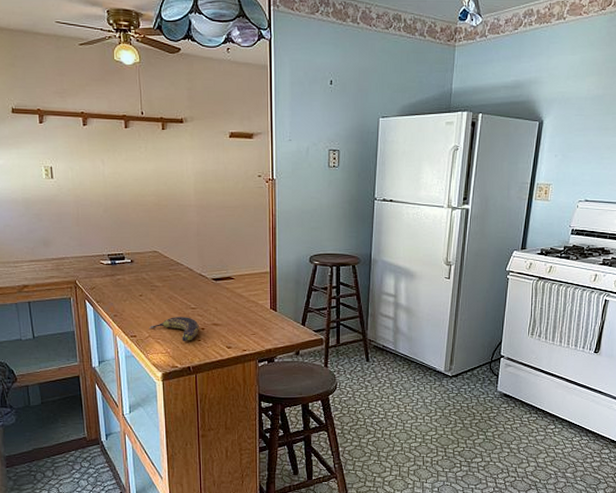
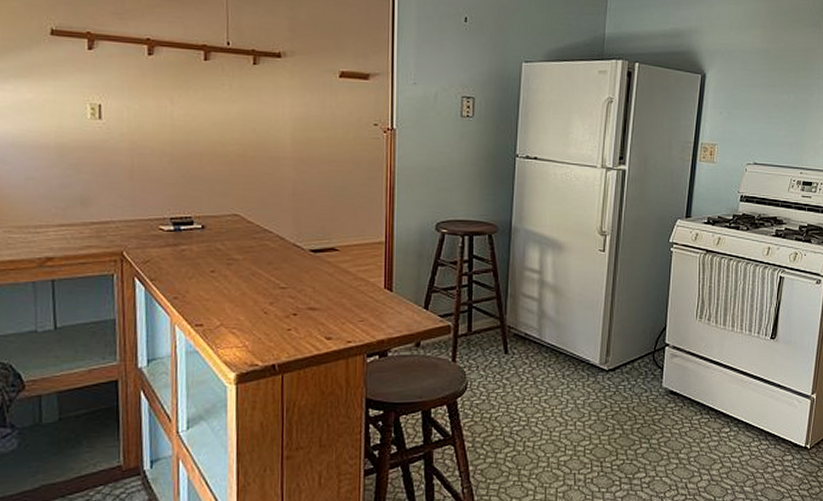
banana: present [149,317,199,342] -> none [222,299,290,332]

